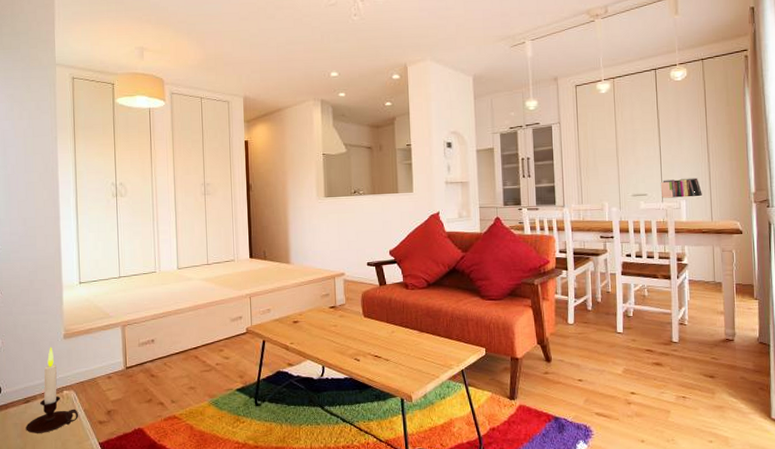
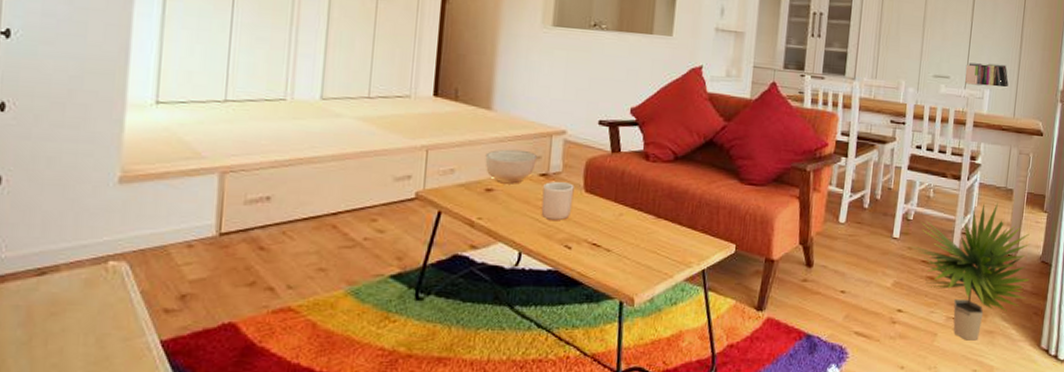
candle: present [26,347,79,433] -> none [34,194,131,322]
bowl: none [290,290,327,317] -> present [485,149,538,184]
mug: none [333,311,357,340] -> present [541,182,575,220]
plant: none [632,295,750,416] -> present [909,202,1031,341]

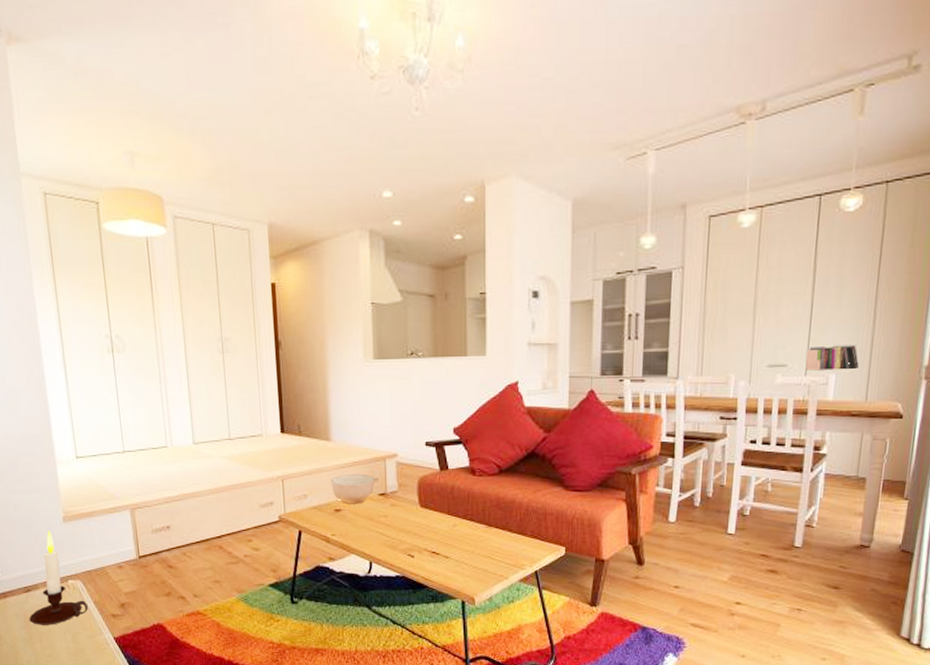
candle: none [34,194,131,322] -> present [29,531,89,625]
mug: present [541,182,575,220] -> none [383,500,411,533]
plant: present [909,202,1031,341] -> none [745,492,888,630]

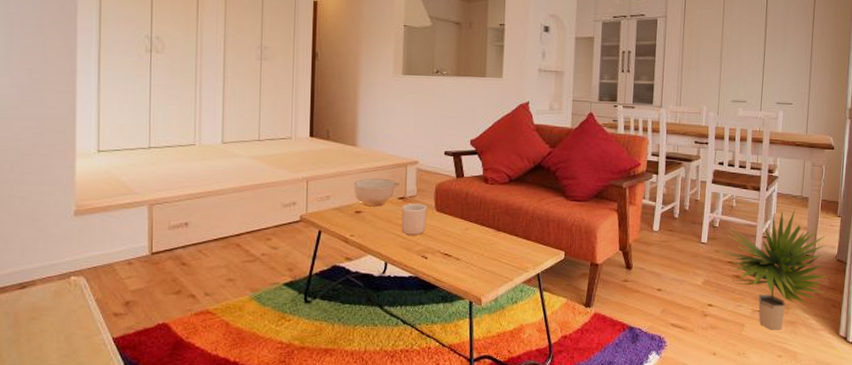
candle: present [29,531,89,625] -> none [20,224,89,325]
mug: none [383,500,411,533] -> present [401,204,427,235]
plant: none [745,492,888,630] -> present [716,209,827,330]
books: present [805,345,859,371] -> none [760,87,800,108]

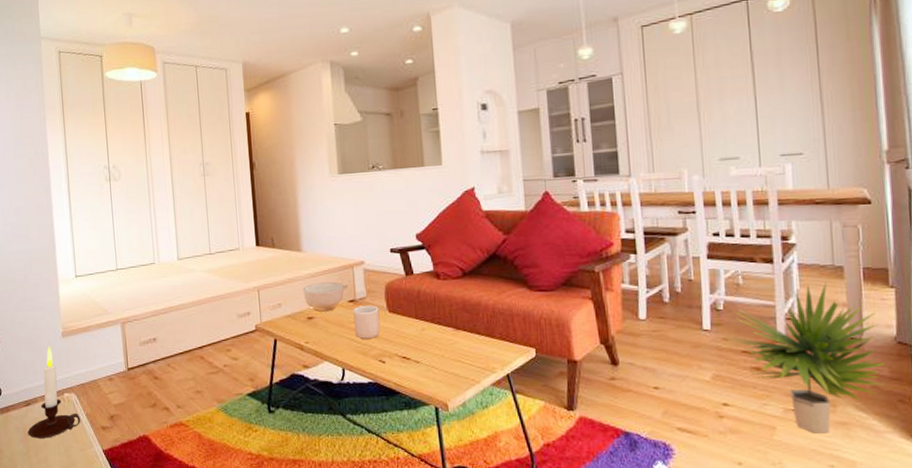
candle: none [20,224,89,325] -> present [28,346,81,439]

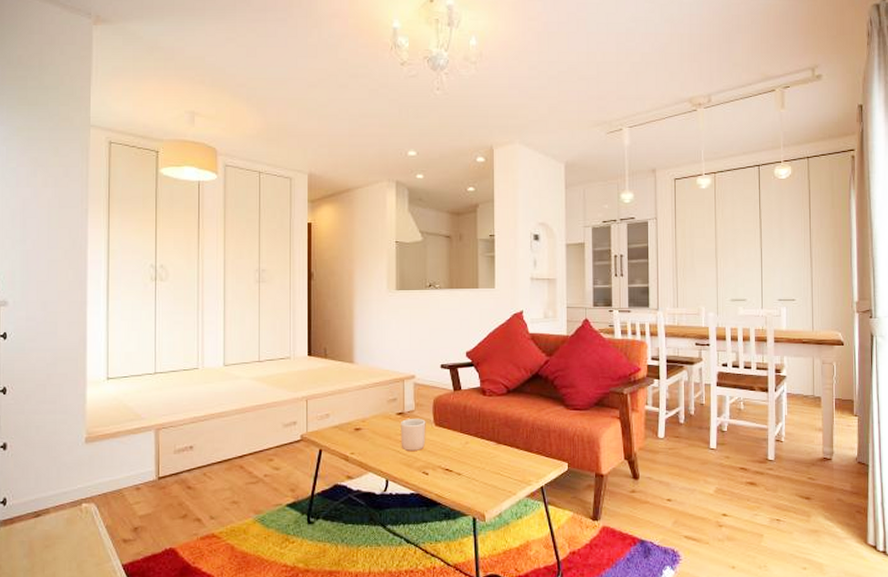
candle: present [28,346,81,439] -> none [34,452,100,553]
bowl: present [303,281,345,312] -> none [352,394,394,423]
plant: present [724,282,885,434] -> none [726,410,848,540]

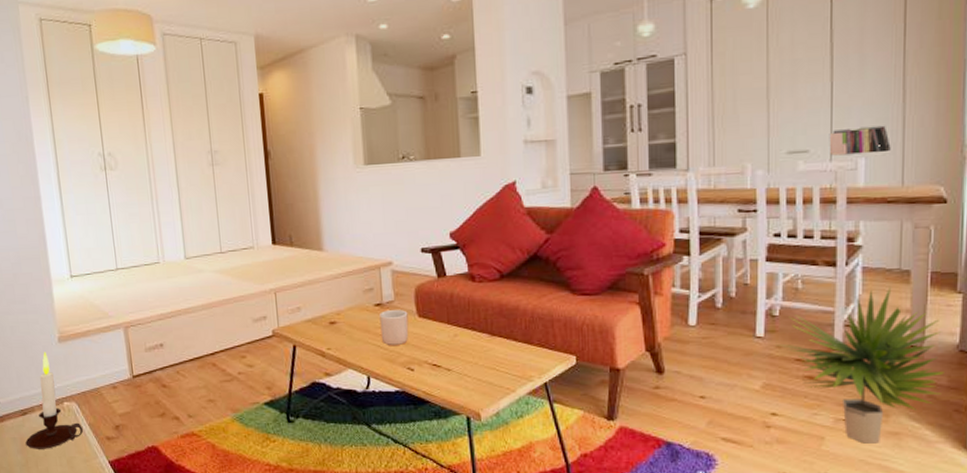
candle: none [34,452,100,553] -> present [25,352,84,449]
plant: none [726,410,848,540] -> present [777,287,944,444]
books: none [760,283,804,304] -> present [829,125,891,156]

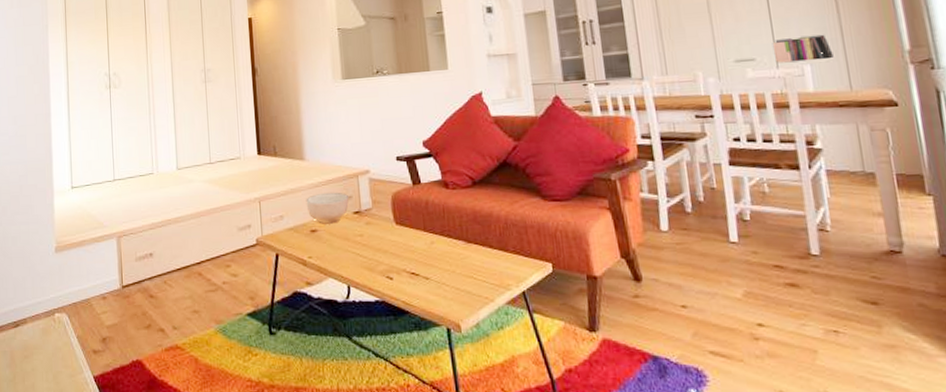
candle: present [25,352,84,449] -> none [15,262,72,363]
bowl: none [324,284,371,316] -> present [306,192,350,224]
mug: present [379,310,409,345] -> none [358,217,387,253]
plant: present [777,287,944,444] -> none [753,190,932,358]

